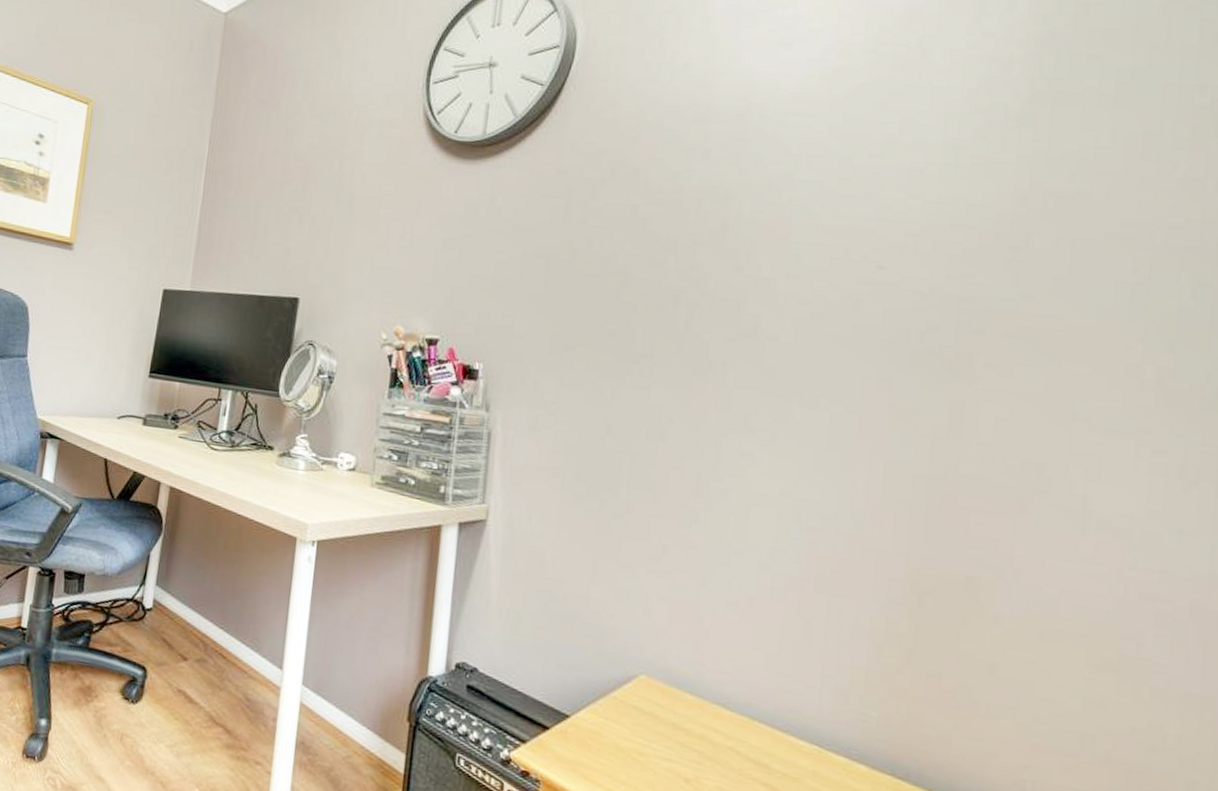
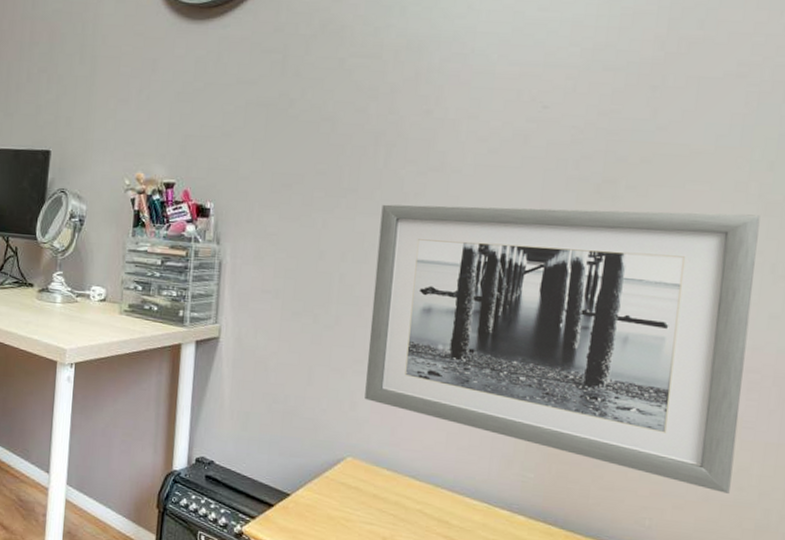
wall art: none [662,373,1161,756] -> present [364,204,760,493]

